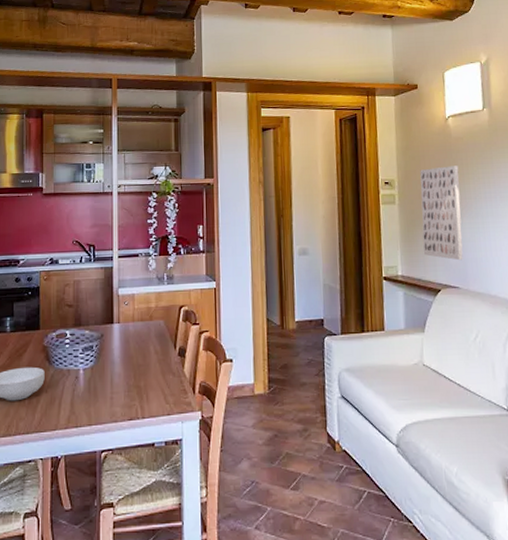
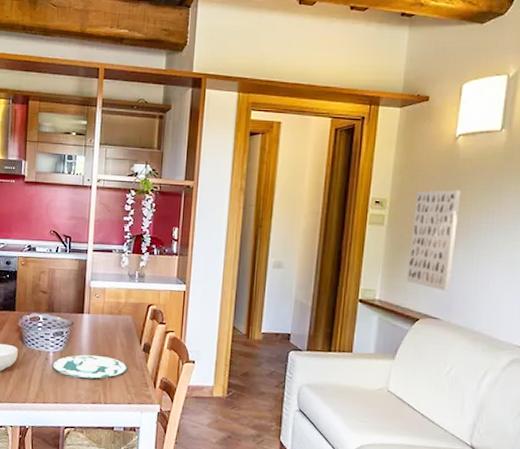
plate: none [83,367,164,393] -> present [52,354,128,379]

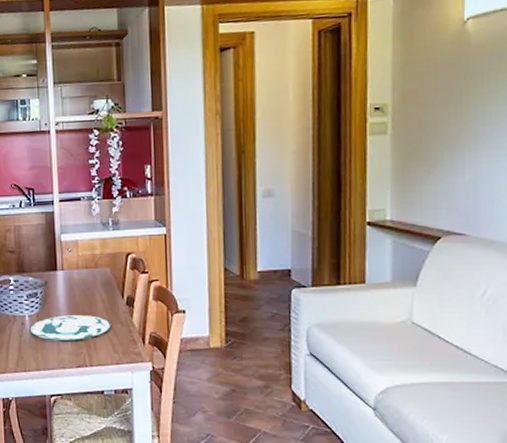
wall art: present [406,190,461,292] -> none [420,82,477,202]

